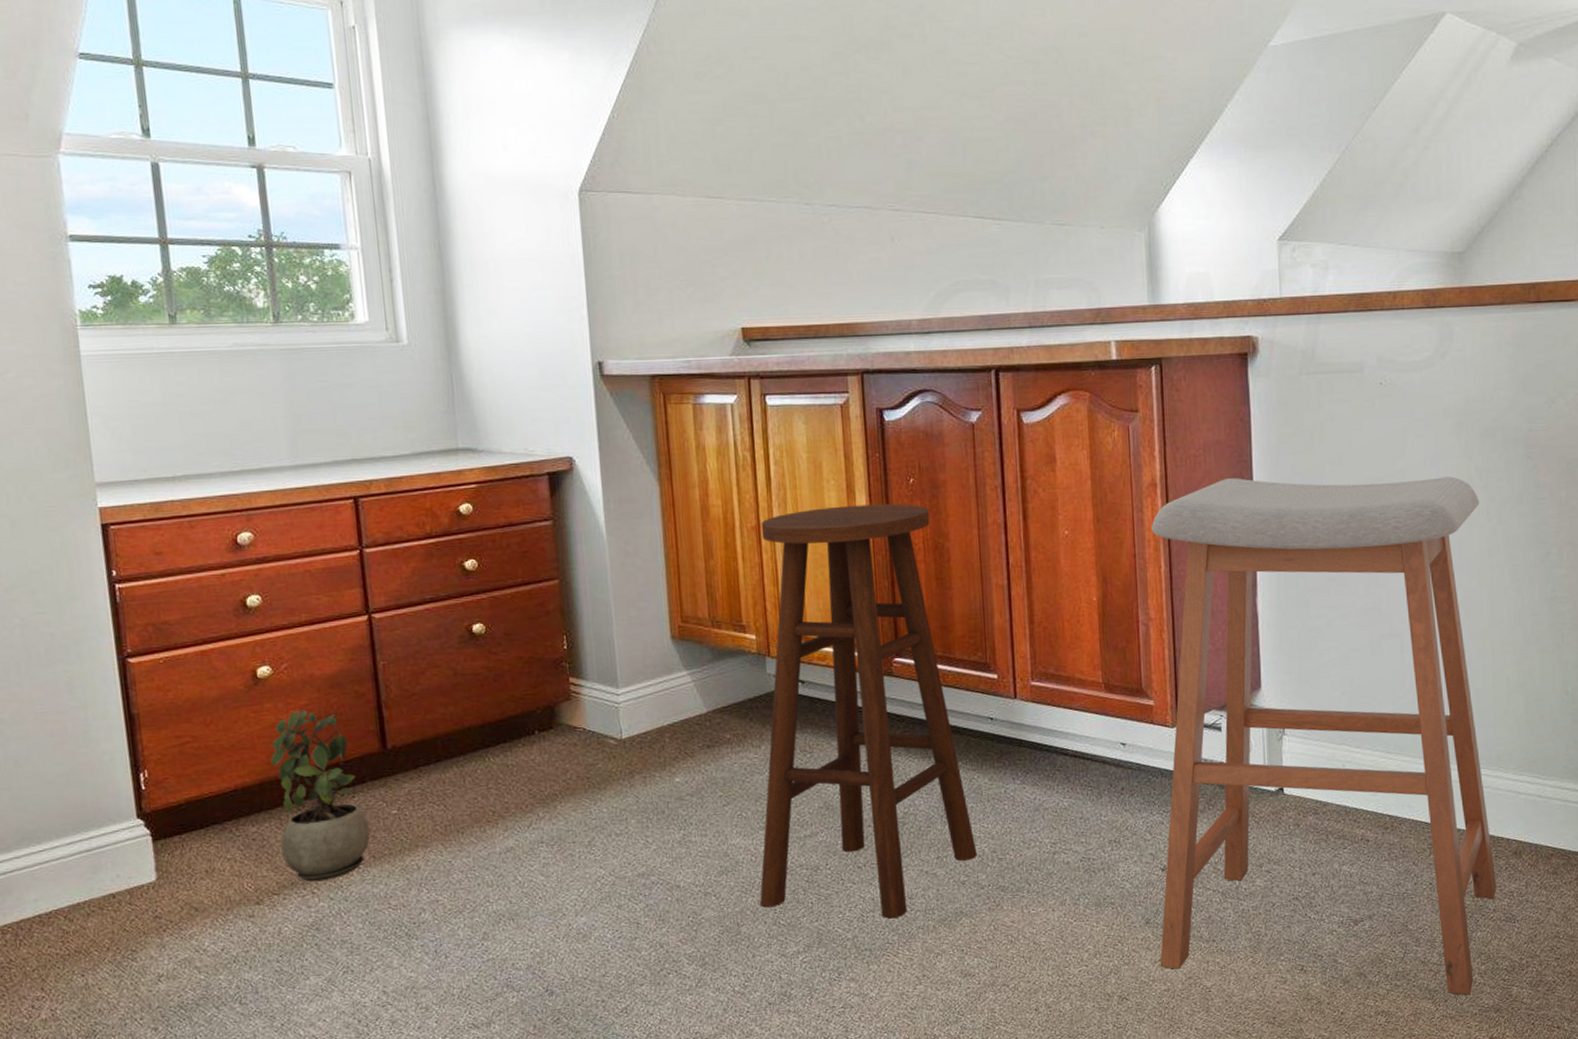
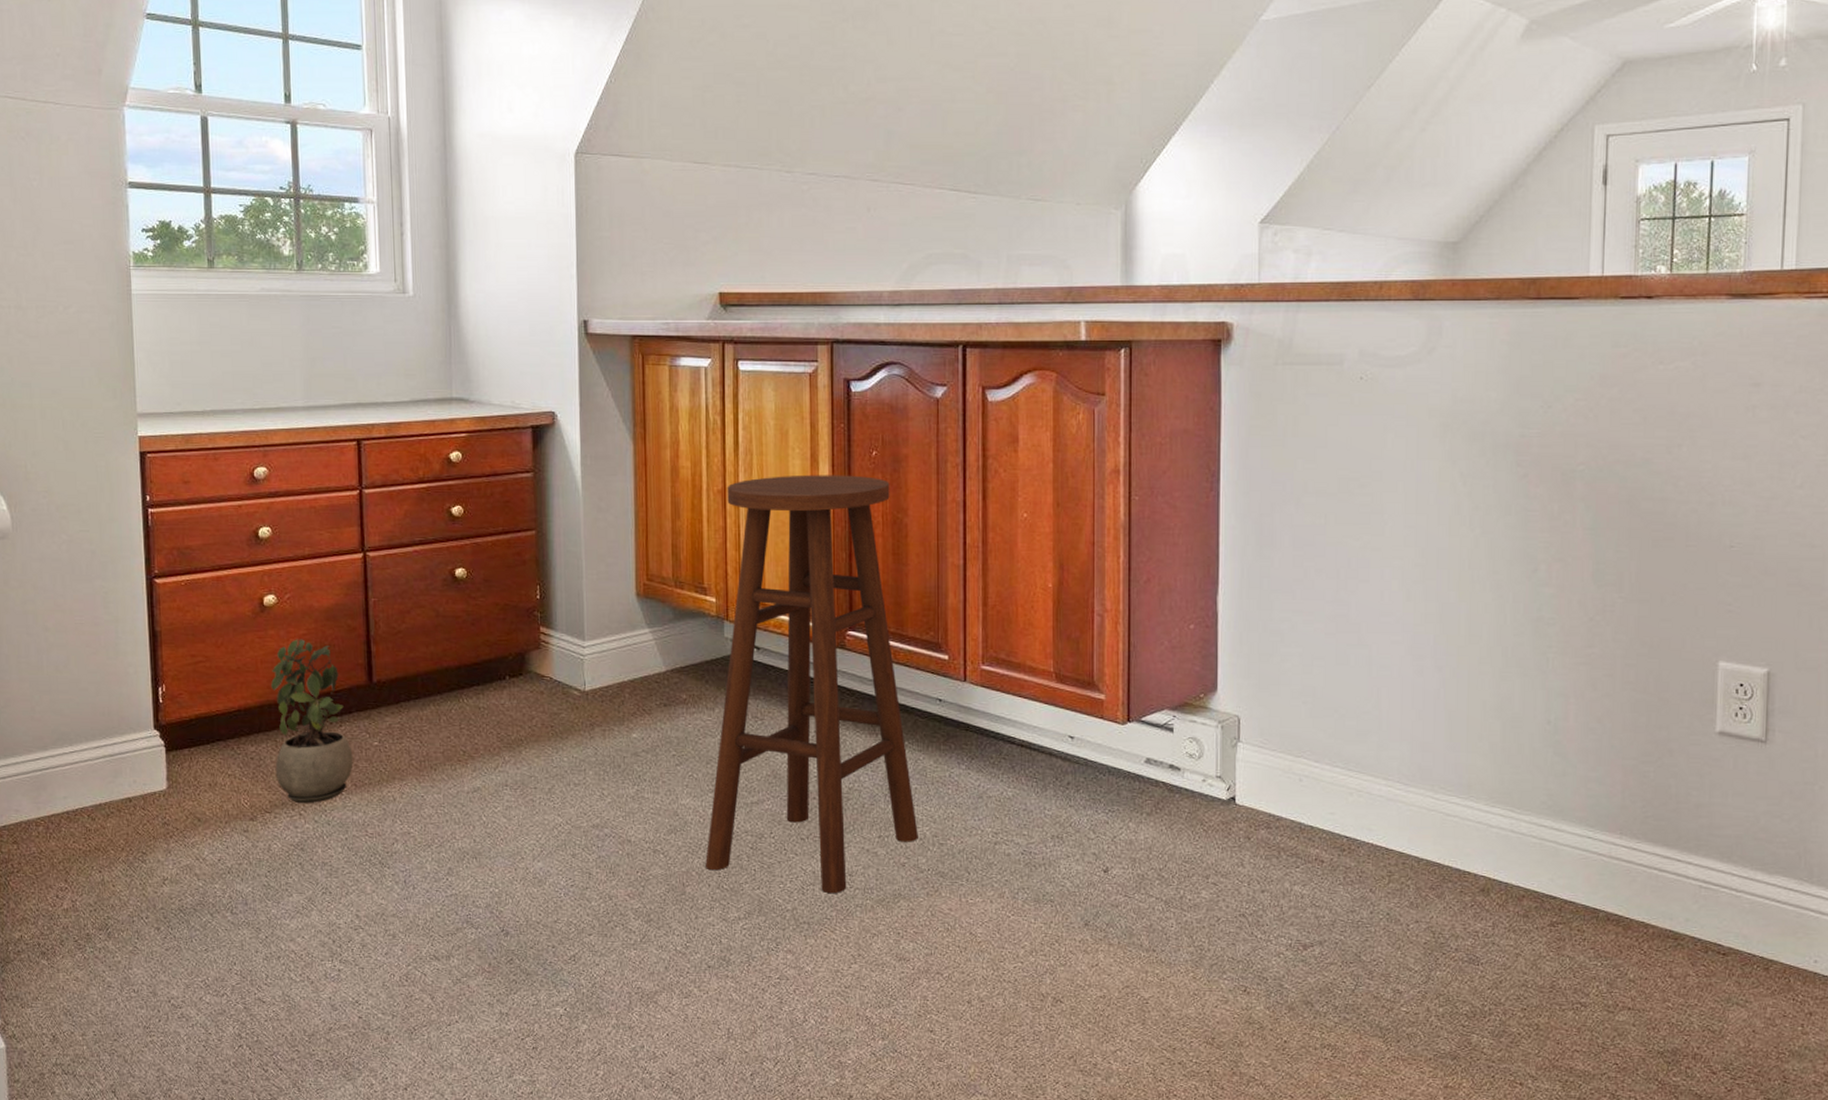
stool: present [1151,476,1497,995] -> none [1097,469,1463,1038]

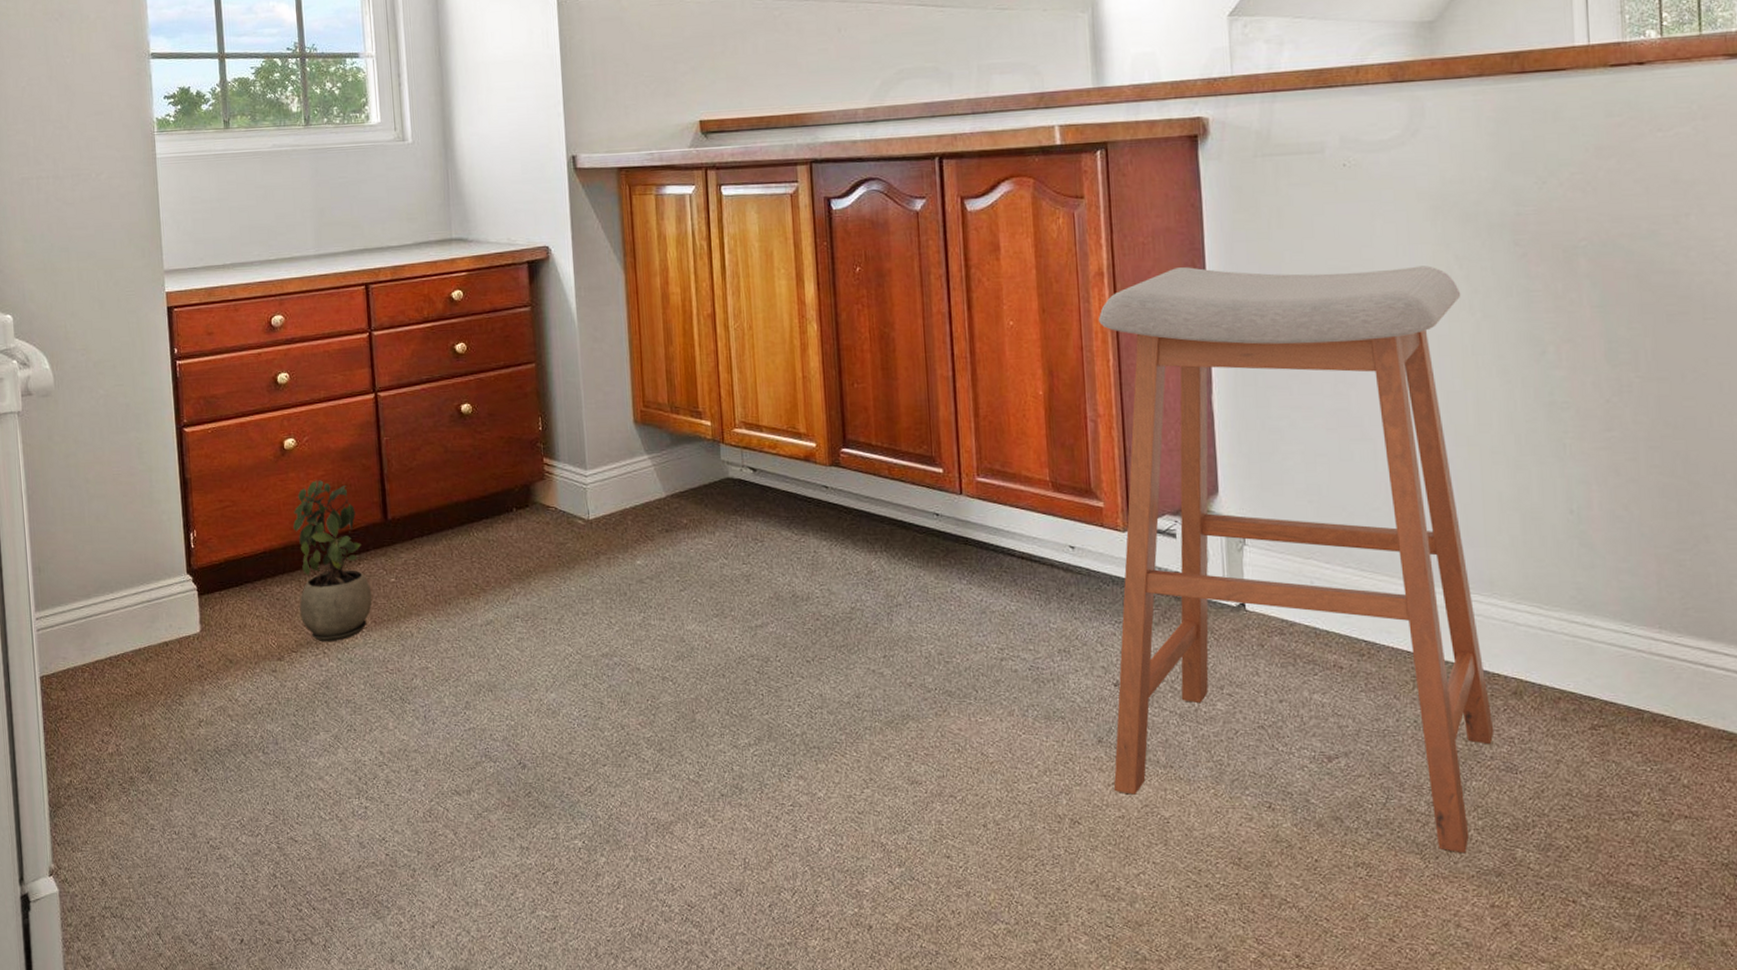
bar stool: present [705,475,918,894] -> none [713,292,923,717]
stool: none [1097,469,1463,1038] -> present [1099,266,1494,854]

